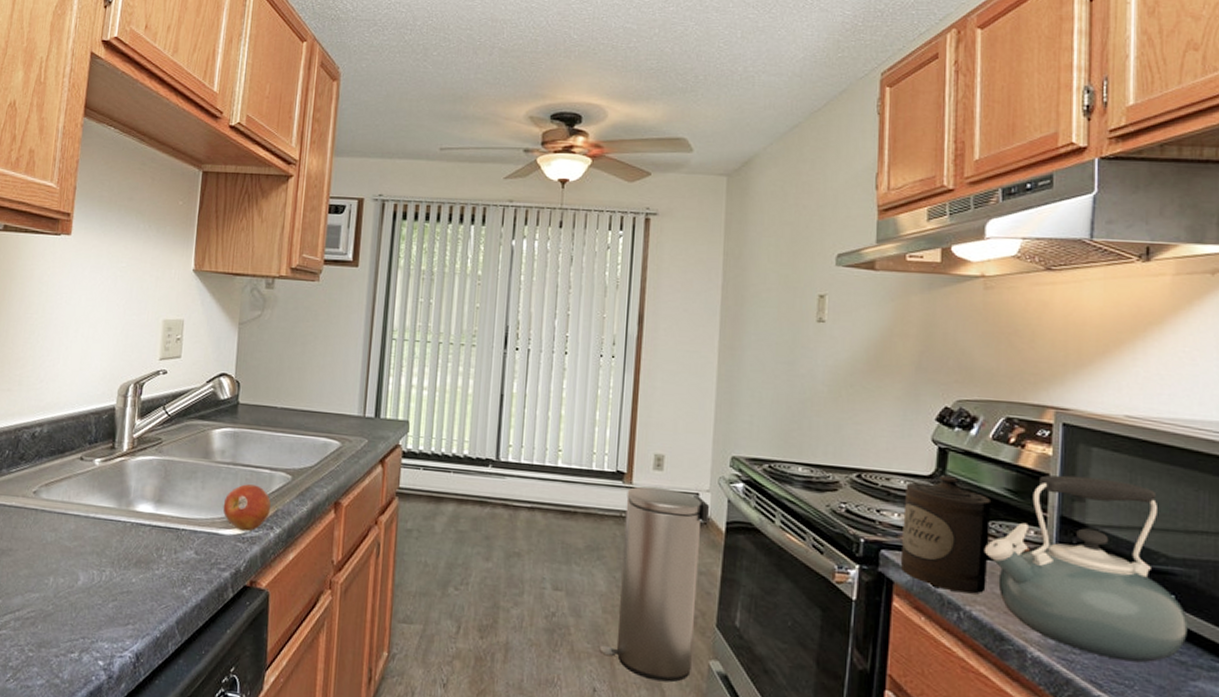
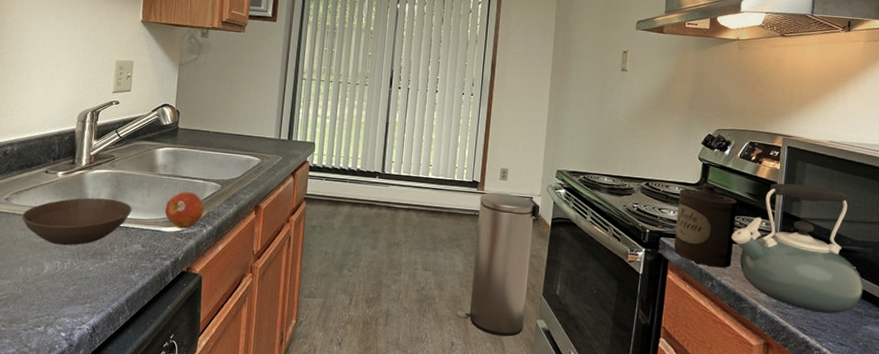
bowl: none [52,491,183,551] -> present [22,197,132,246]

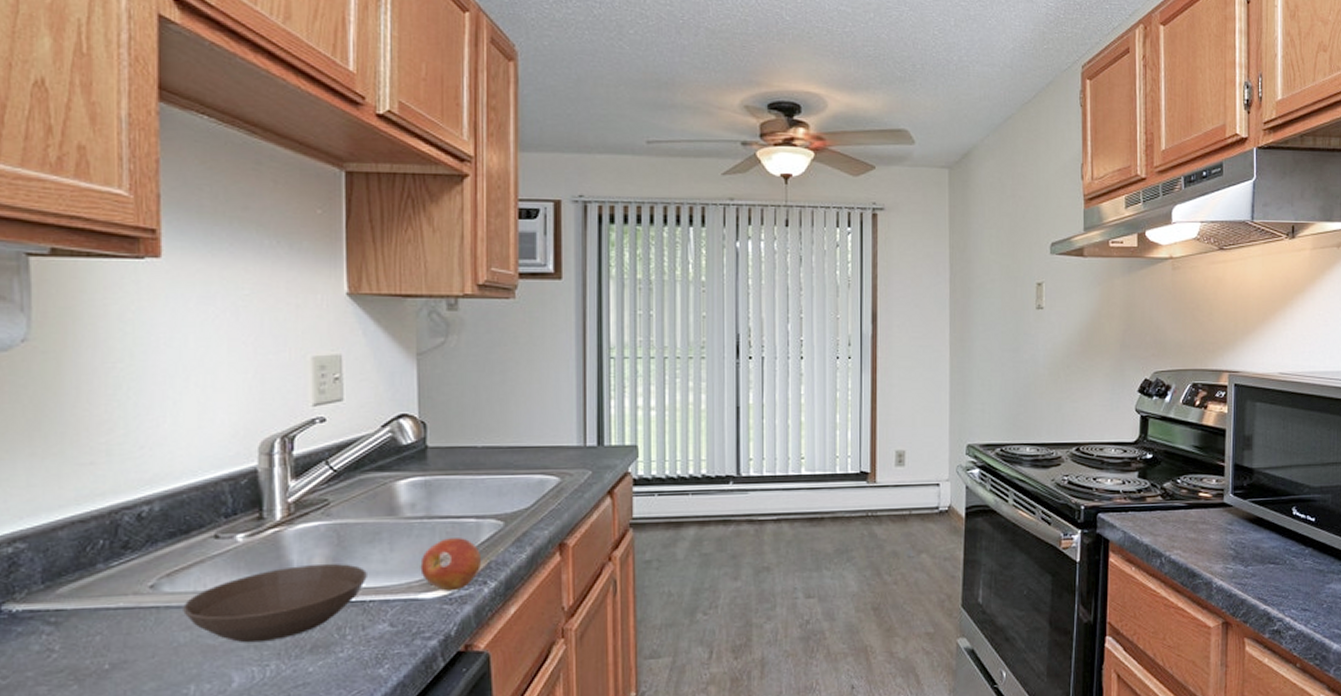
pedal bin: present [457,192,541,337] -> none [855,483,950,667]
canister: present [674,183,738,268] -> none [1115,440,1183,541]
kettle: present [731,183,863,314] -> none [1178,428,1324,577]

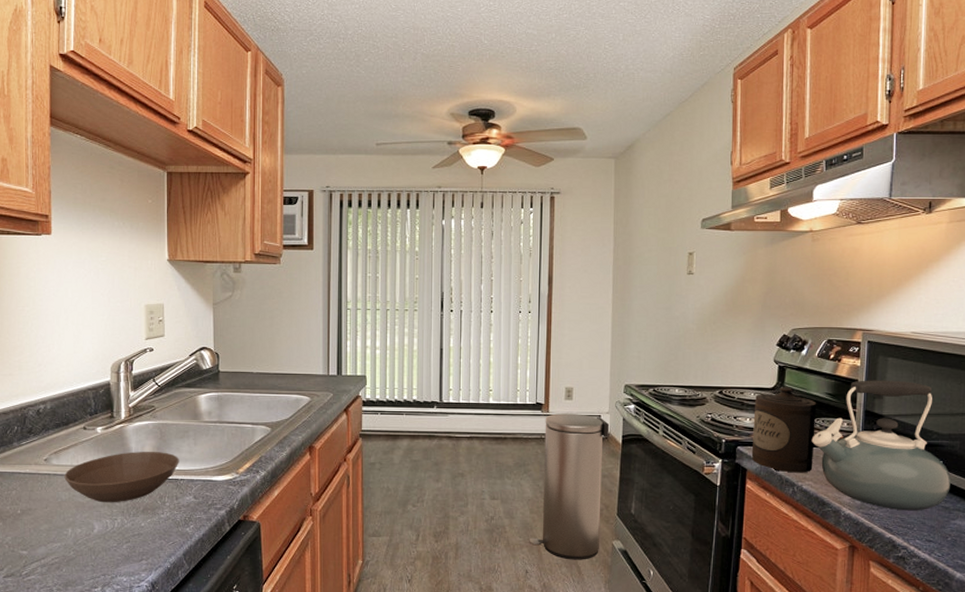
fruit: present [420,538,481,591] -> none [214,438,255,476]
pedal bin: none [855,483,950,667] -> present [529,413,610,560]
canister: none [1115,440,1183,541] -> present [752,387,817,473]
kettle: none [1178,428,1324,577] -> present [811,380,951,511]

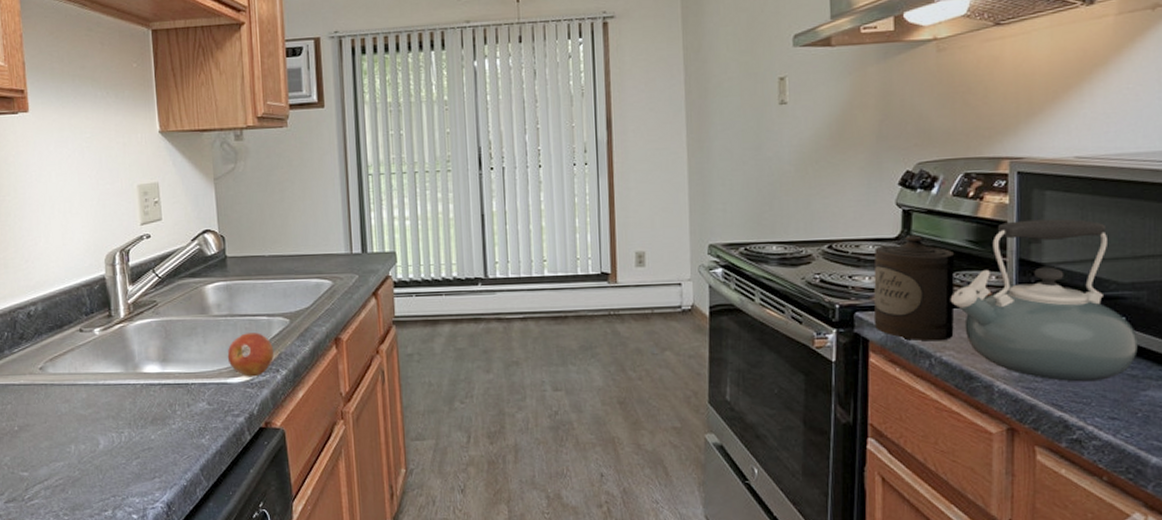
bowl: present [64,452,179,503] -> none [62,353,189,414]
fruit: none [214,438,255,476] -> present [227,333,274,377]
pedal bin: present [529,413,610,560] -> none [602,283,693,459]

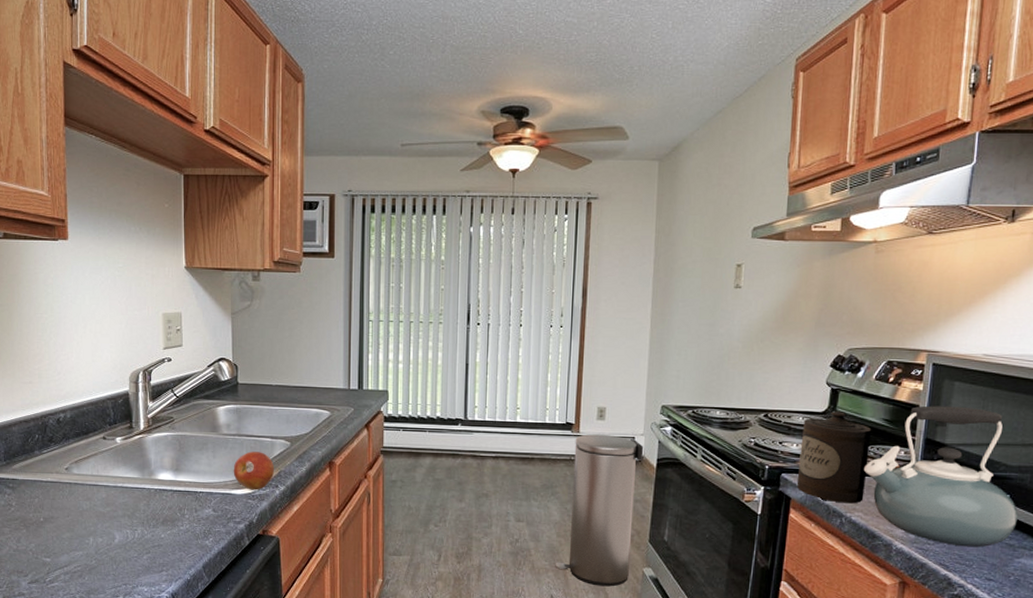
pedal bin: none [602,283,693,459] -> present [555,434,644,587]

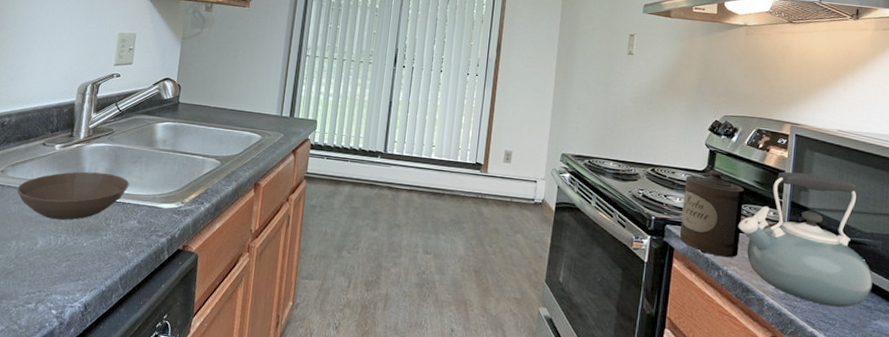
bowl: none [85,463,198,514] -> present [17,171,129,220]
fruit: present [233,451,274,490] -> none [162,167,203,206]
pedal bin: present [555,434,644,587] -> none [457,175,545,324]

